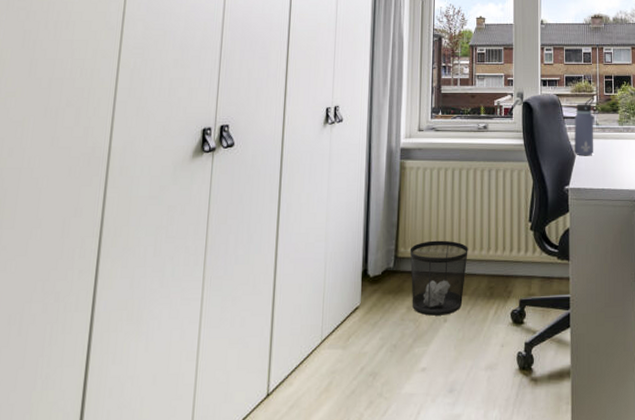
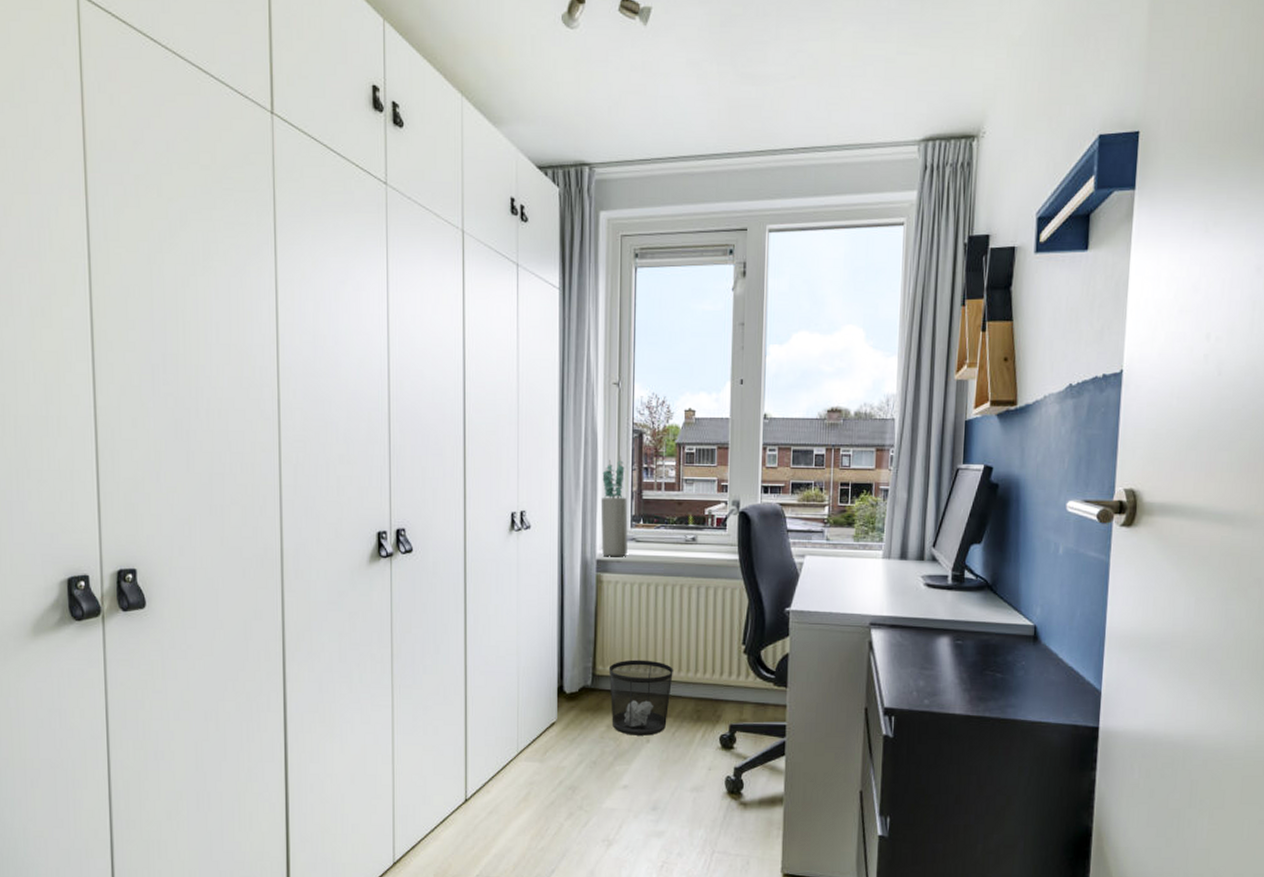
vase: none [405,56,429,145] -> present [600,456,628,557]
water bottle: present [574,97,596,156] -> none [799,508,827,575]

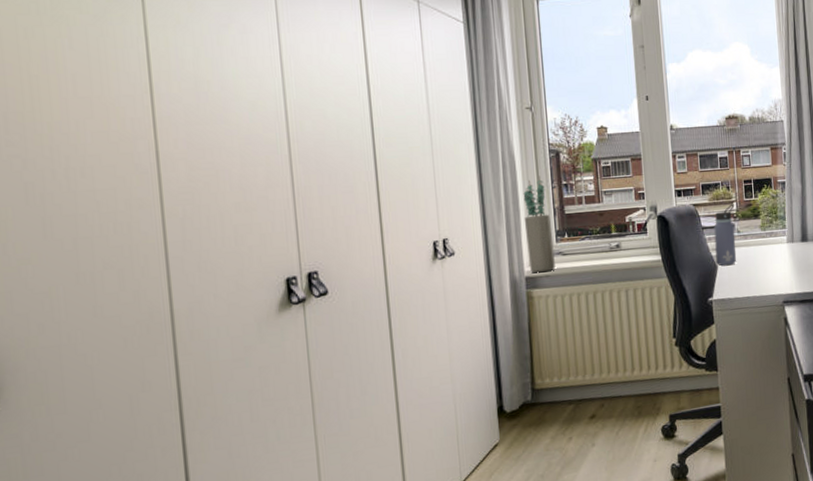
waste bin: present [608,659,673,736] -> none [547,366,611,443]
water bottle: none [799,508,827,575] -> present [714,204,737,266]

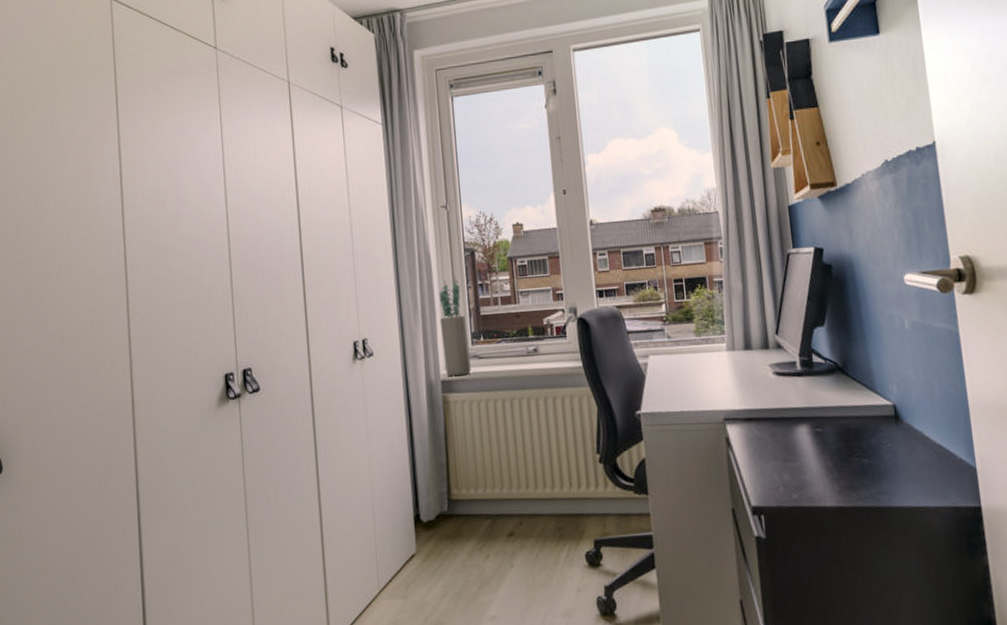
water bottle: present [714,204,737,266] -> none [640,306,668,375]

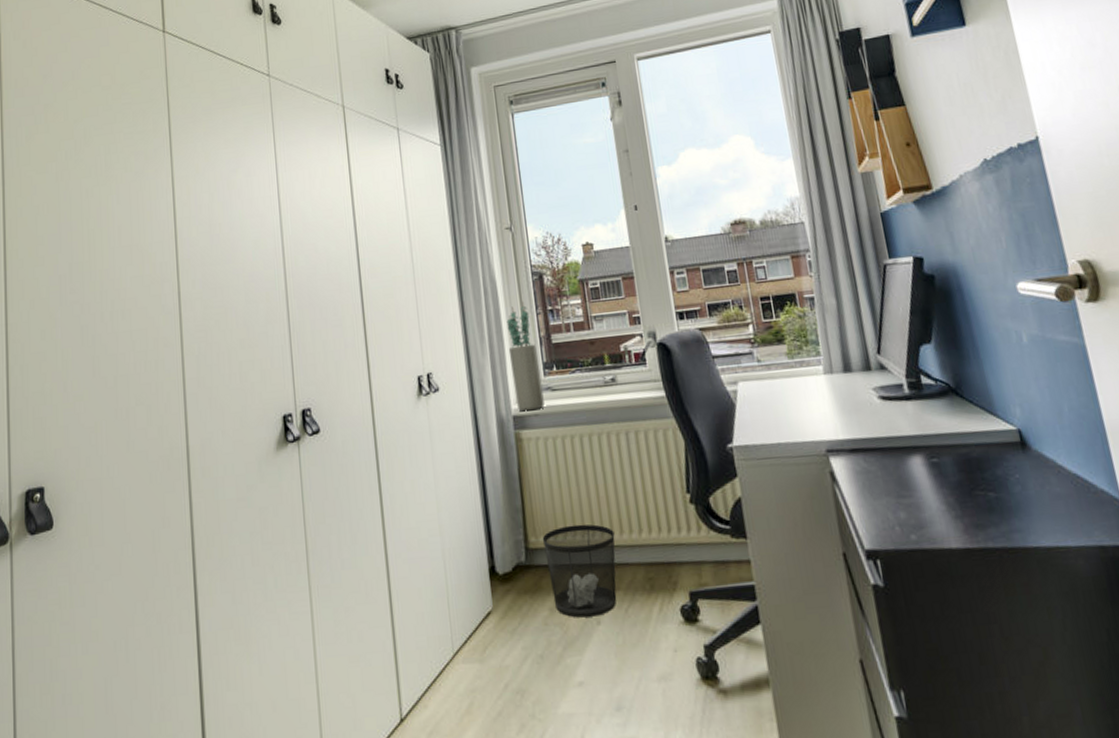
waste bin: none [463,479,530,561] -> present [542,524,617,618]

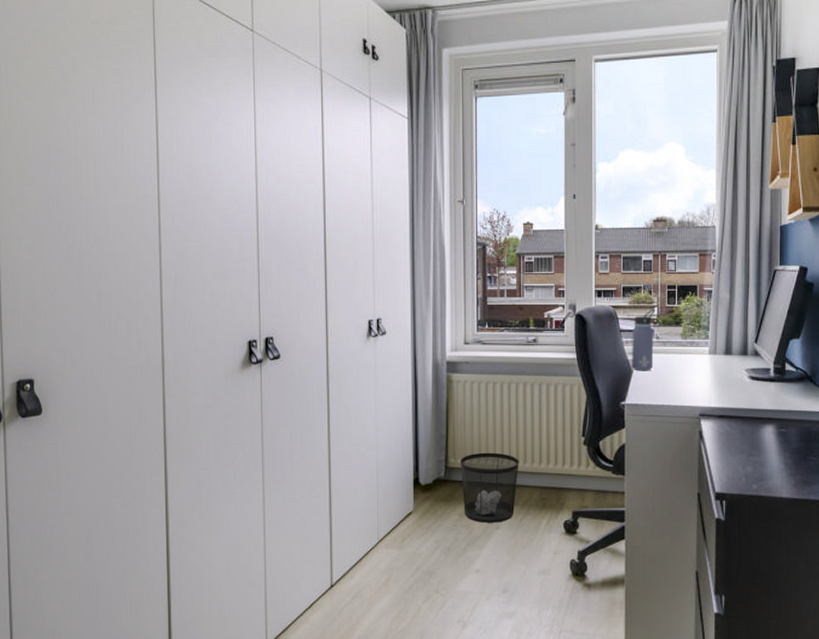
vase: present [506,301,545,412] -> none [449,266,474,359]
water bottle: none [727,326,759,404] -> present [632,309,656,371]

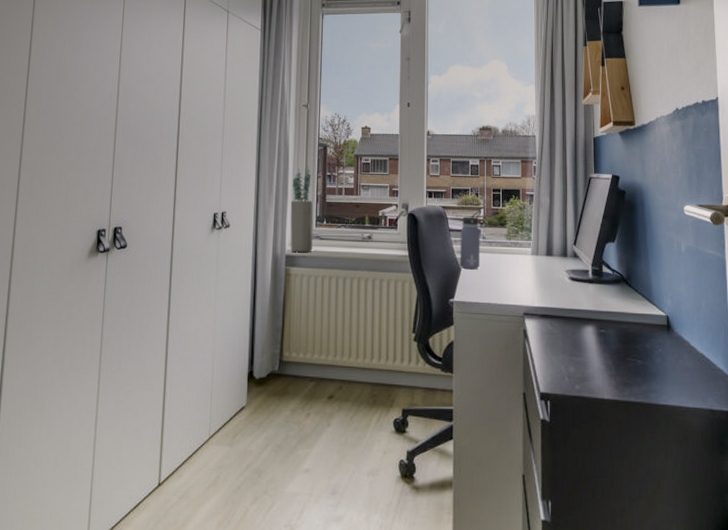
vase: none [449,266,474,359] -> present [290,165,313,253]
waste bin: present [460,452,519,523] -> none [294,346,352,420]

